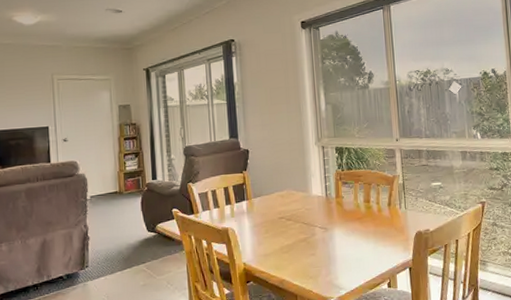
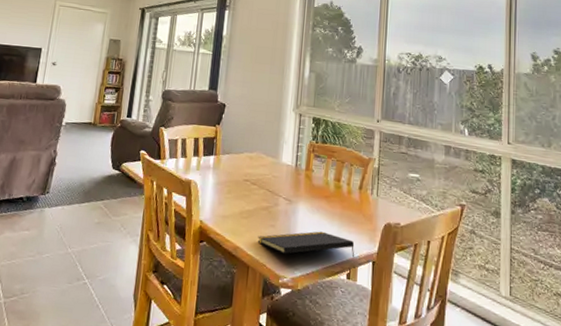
notepad: none [301,250,393,277] -> present [257,231,355,258]

